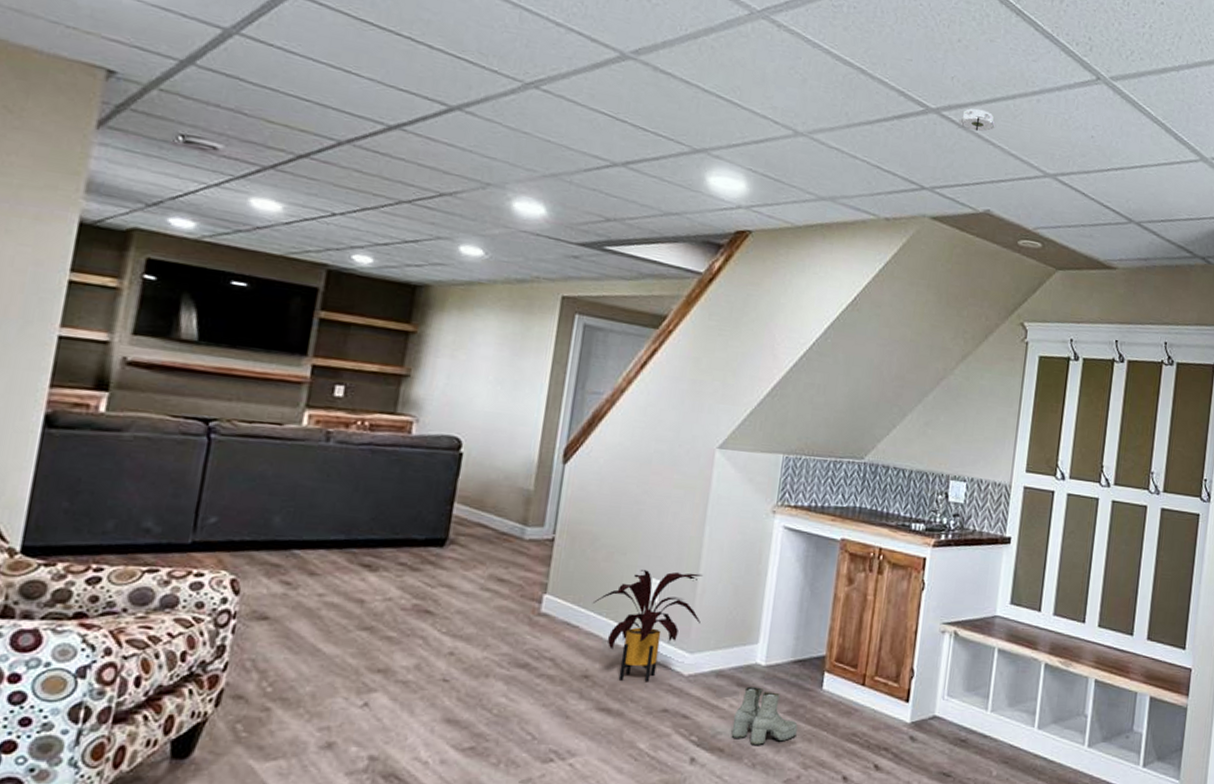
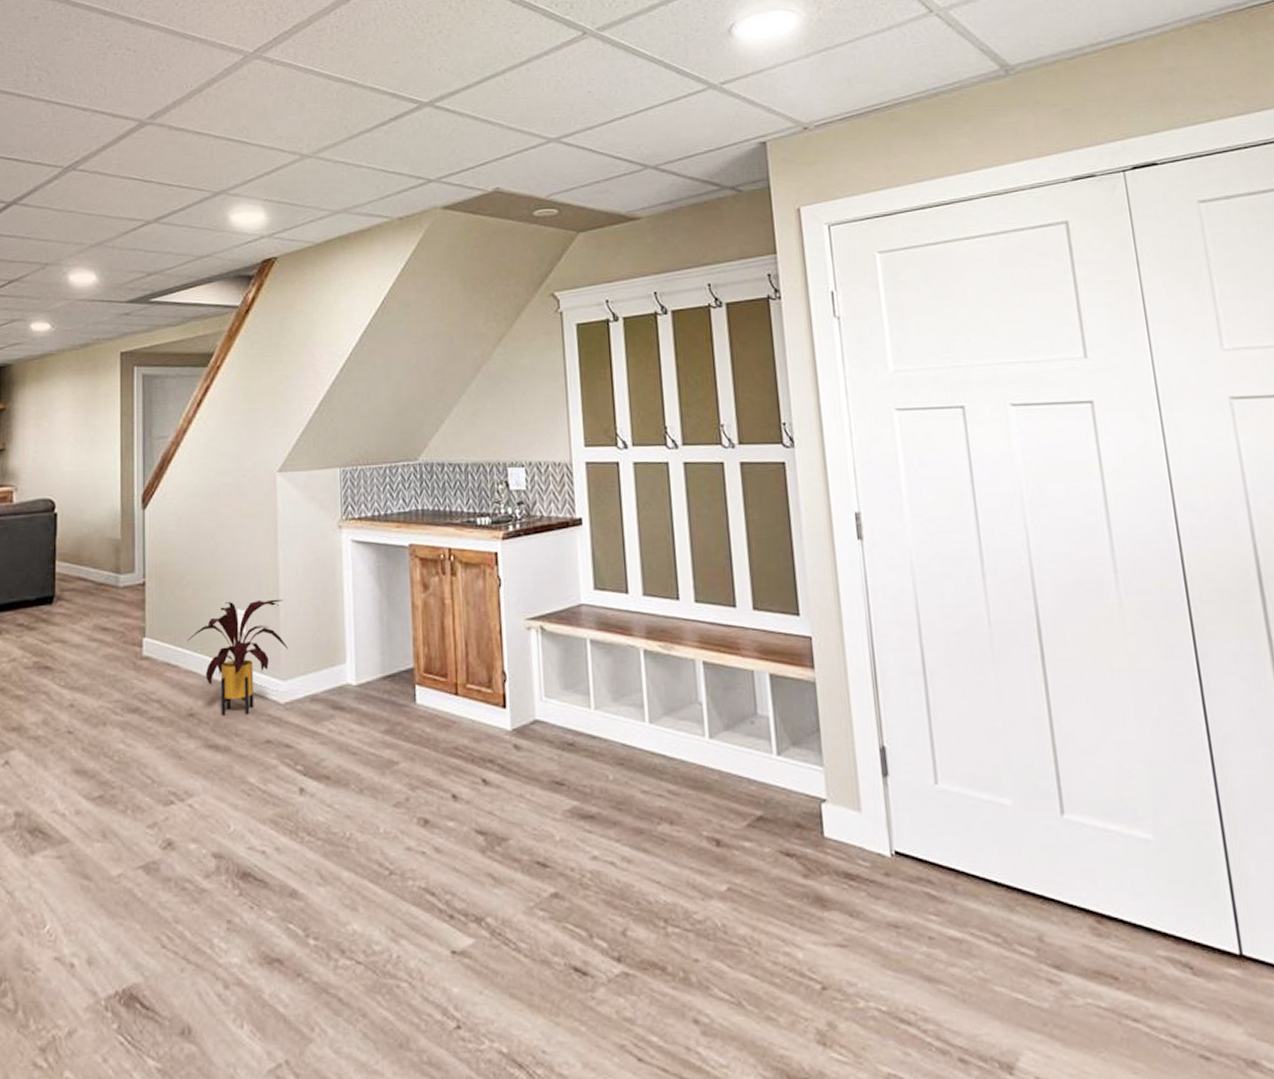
boots: present [731,686,798,745] -> none [334,708,398,769]
smoke detector: present [958,108,997,132] -> none [453,91,491,115]

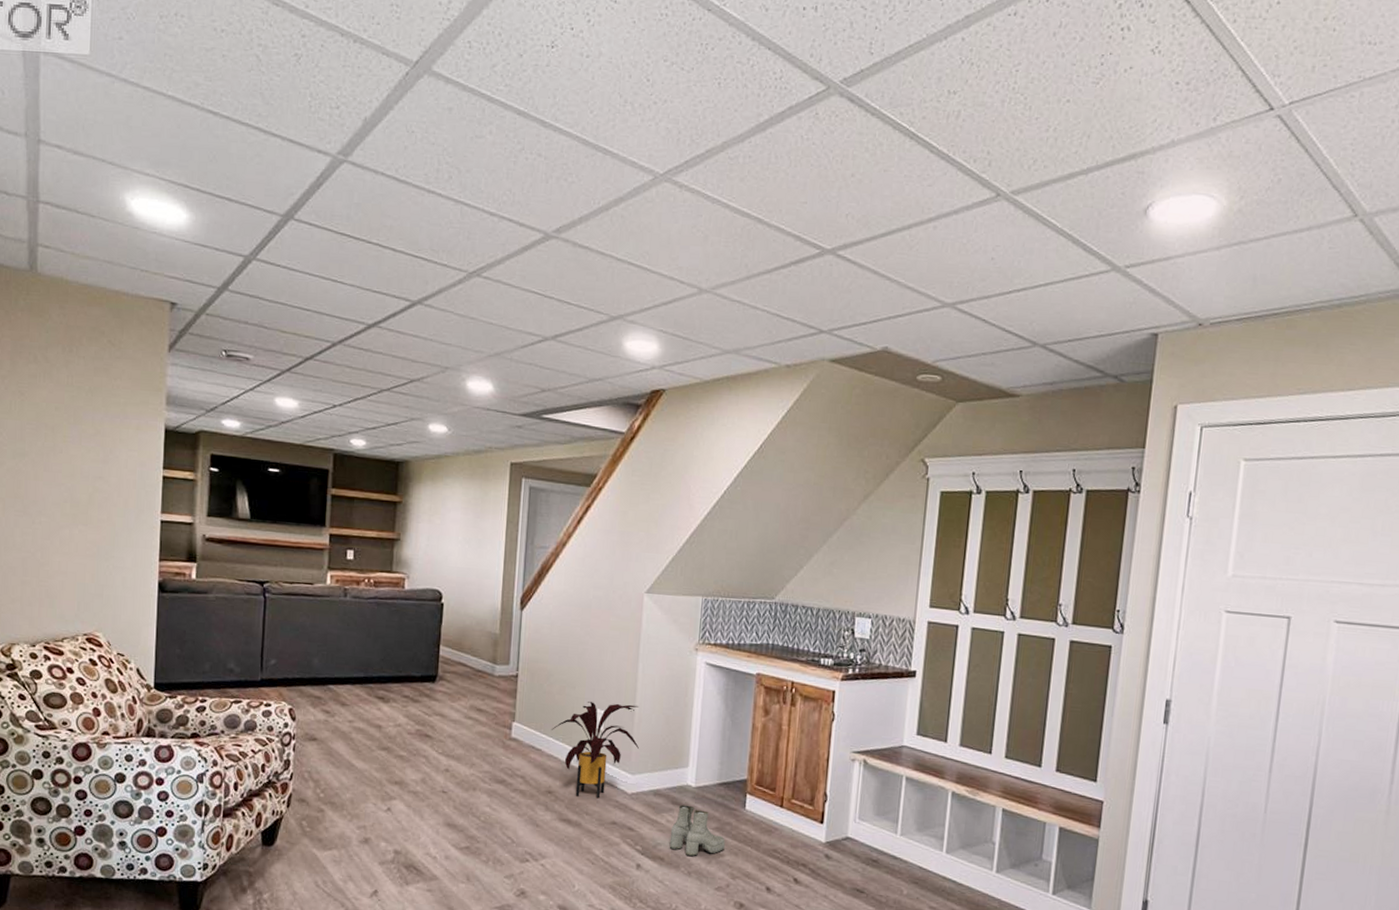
boots: none [334,708,398,769] -> present [669,804,725,856]

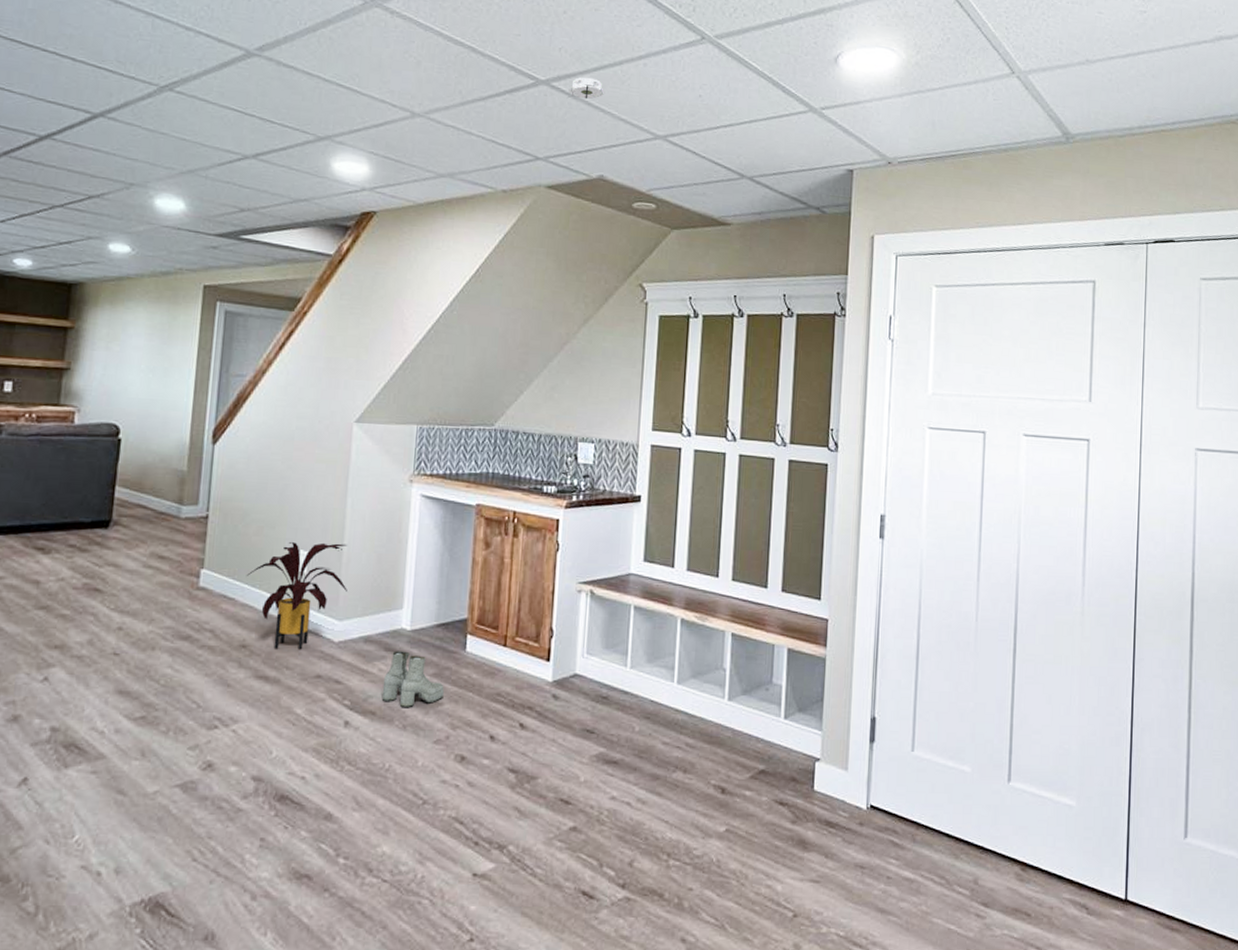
smoke detector: none [854,244,892,268] -> present [568,77,605,100]

